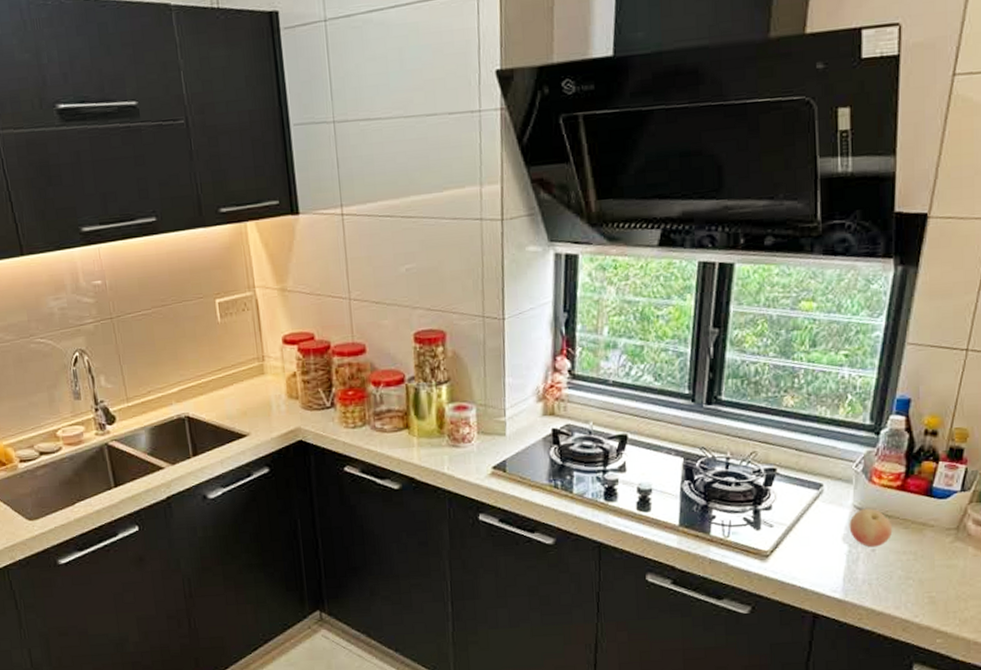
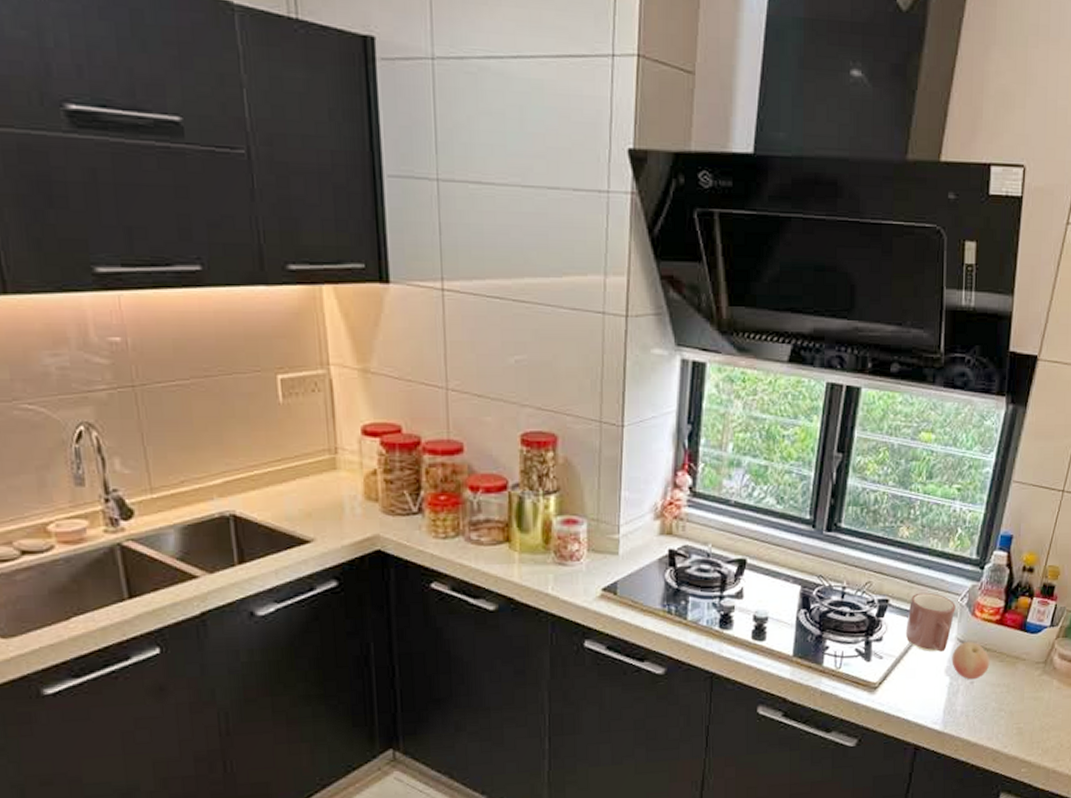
mug: none [796,460,850,519] -> present [905,592,956,652]

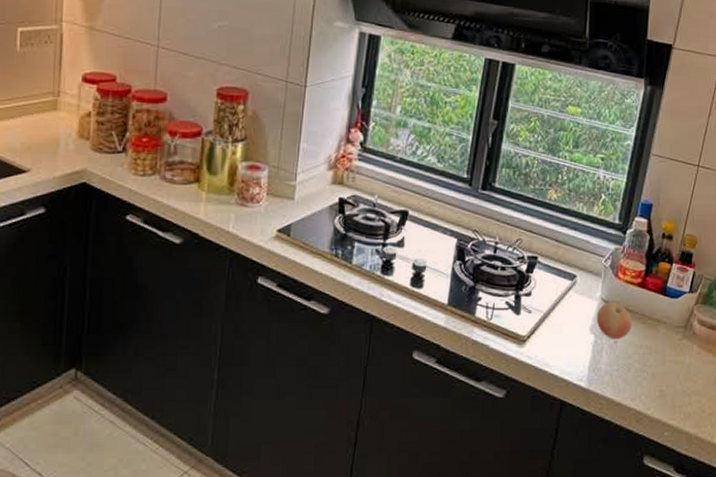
mug: present [905,592,956,652] -> none [552,252,600,310]

